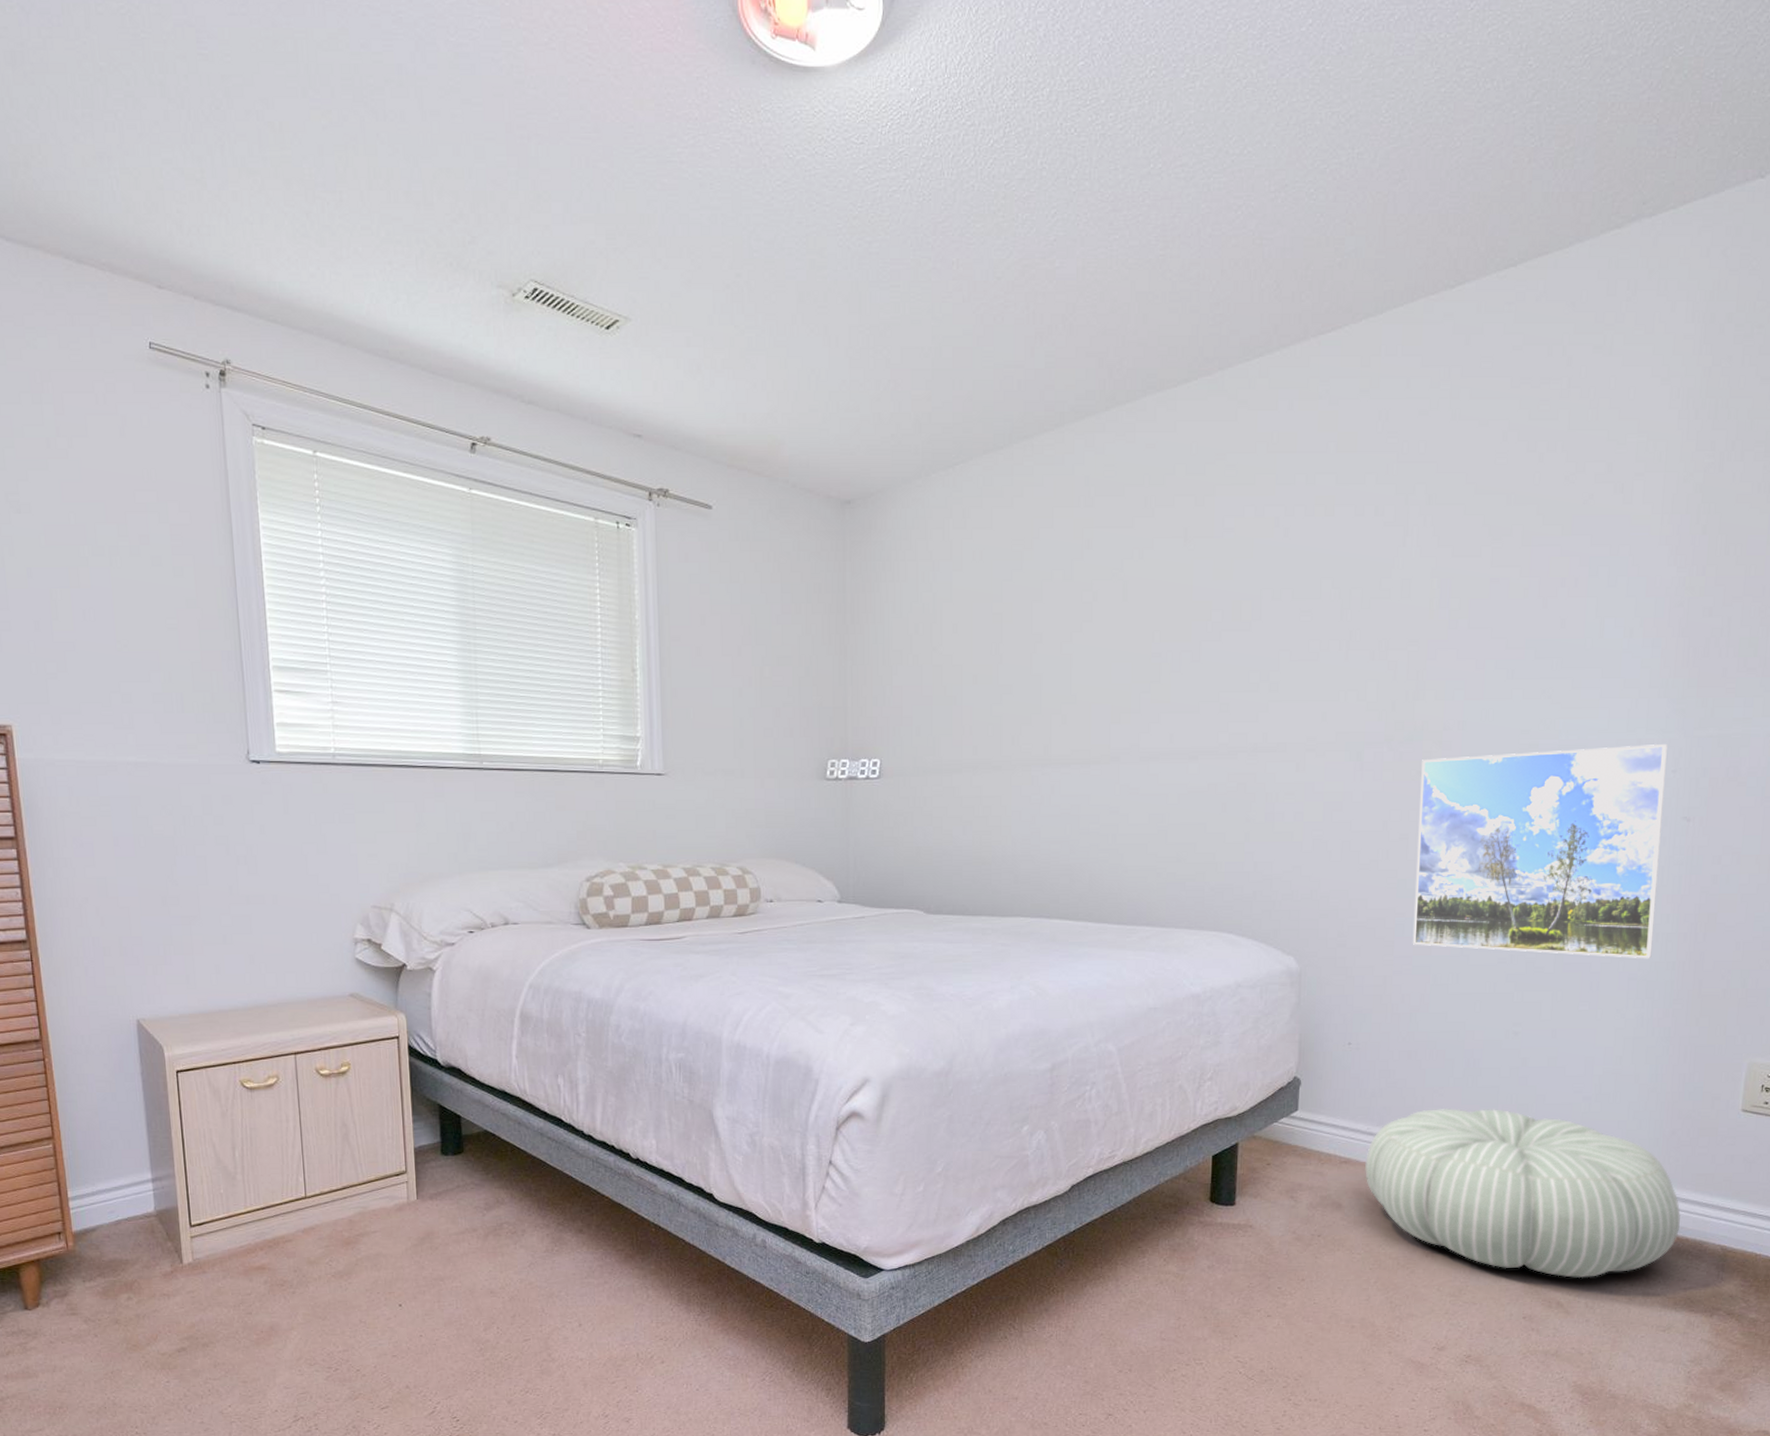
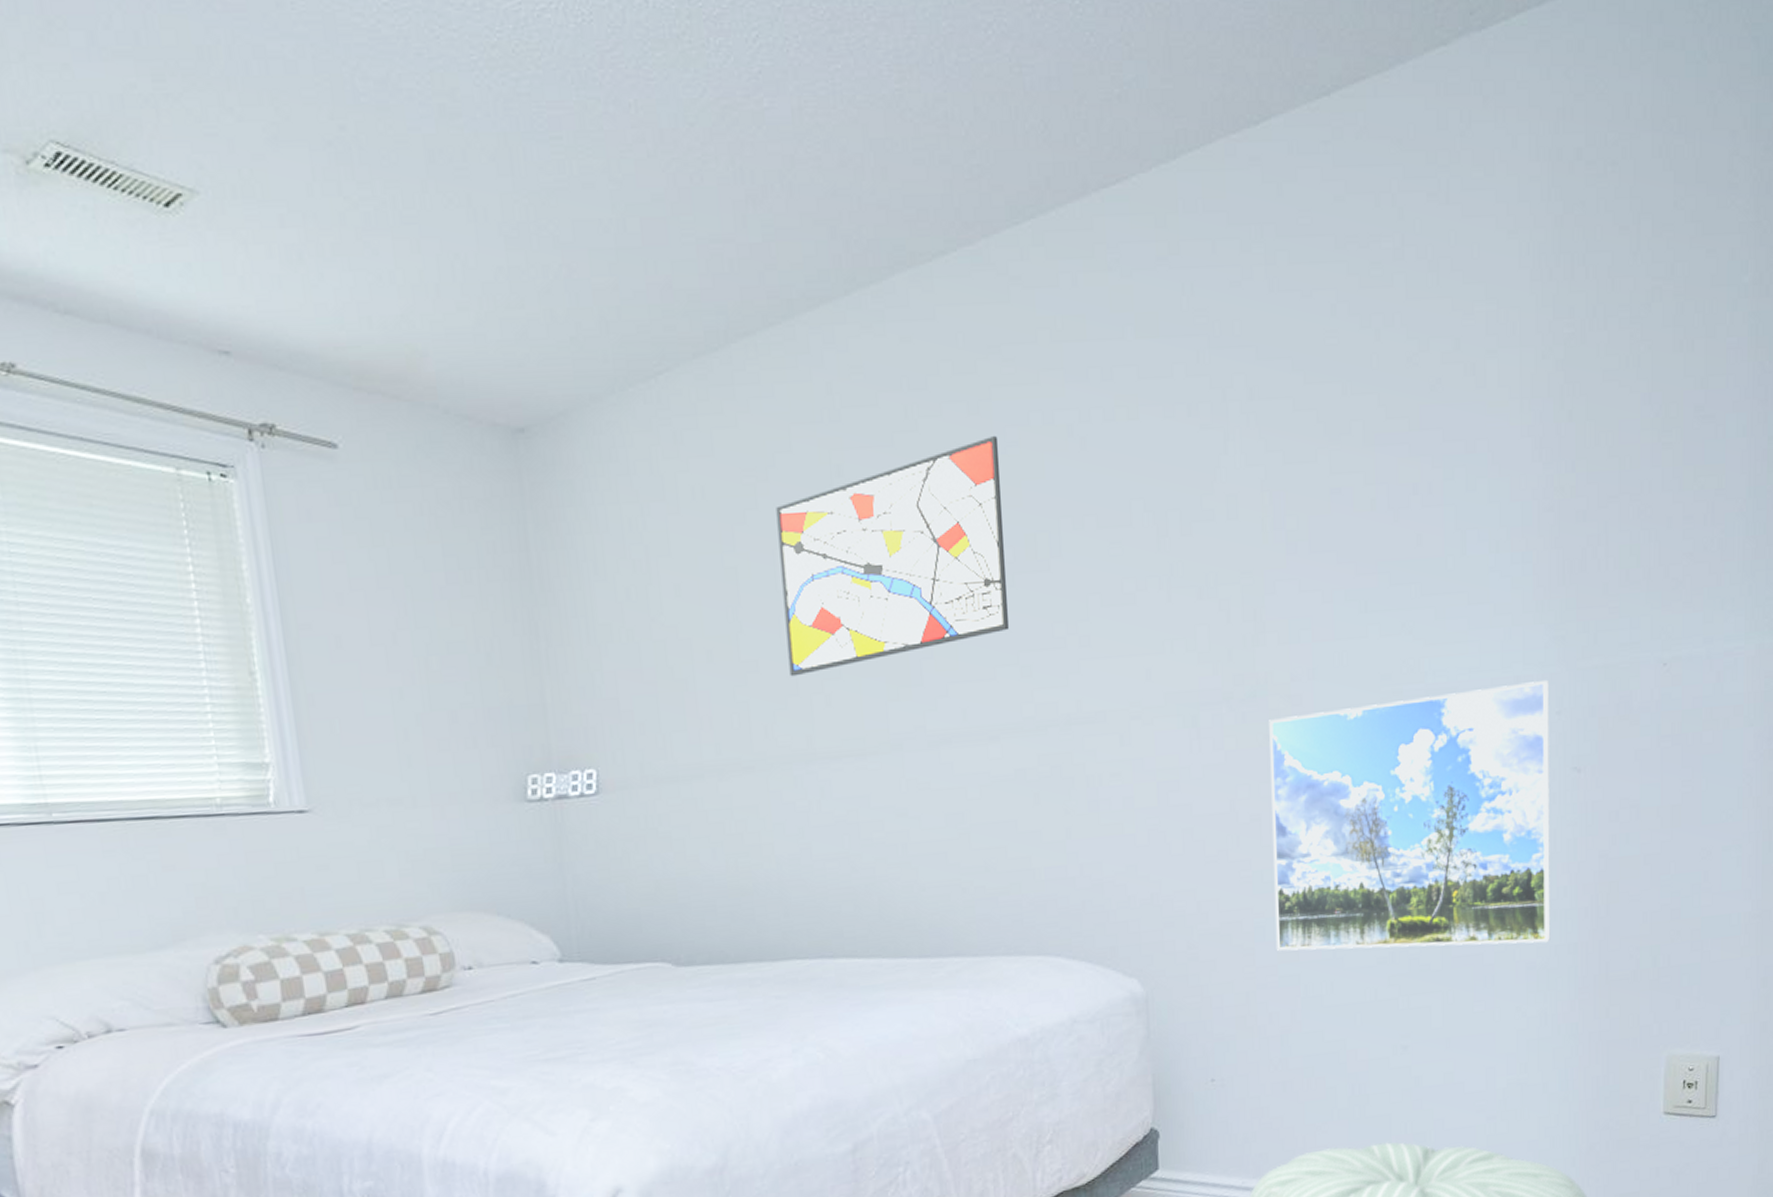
wall art: none [1036,522,1218,700] -> present [776,435,1009,677]

